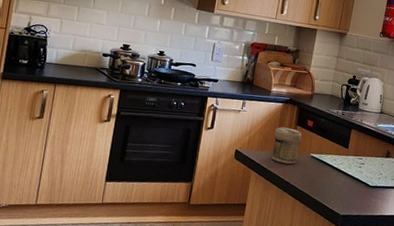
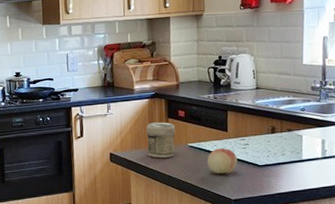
fruit: none [324,163,352,189] -> present [207,148,238,174]

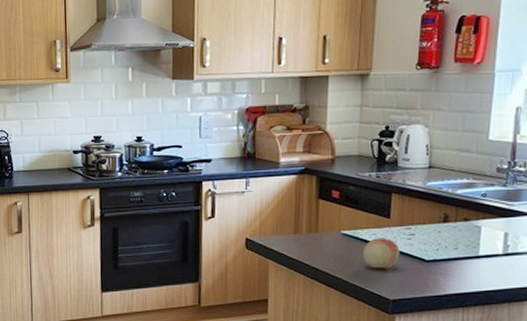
jar: present [145,122,176,159] -> none [290,203,327,248]

